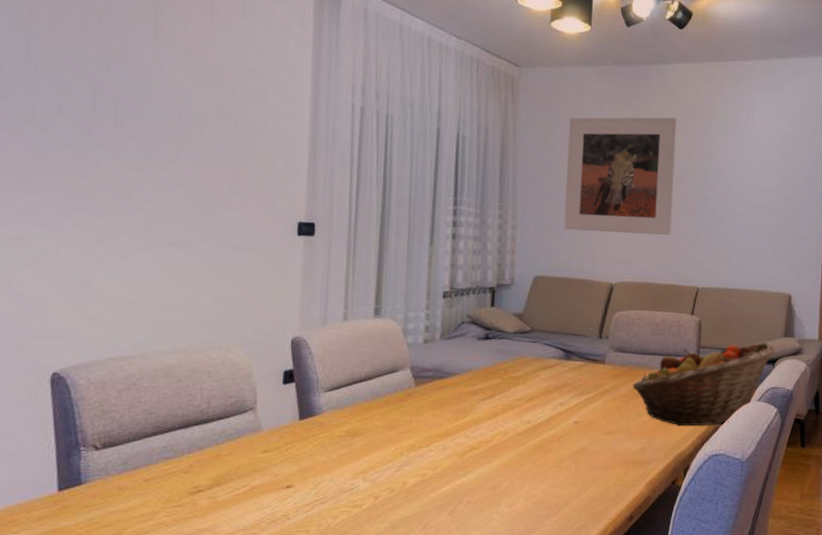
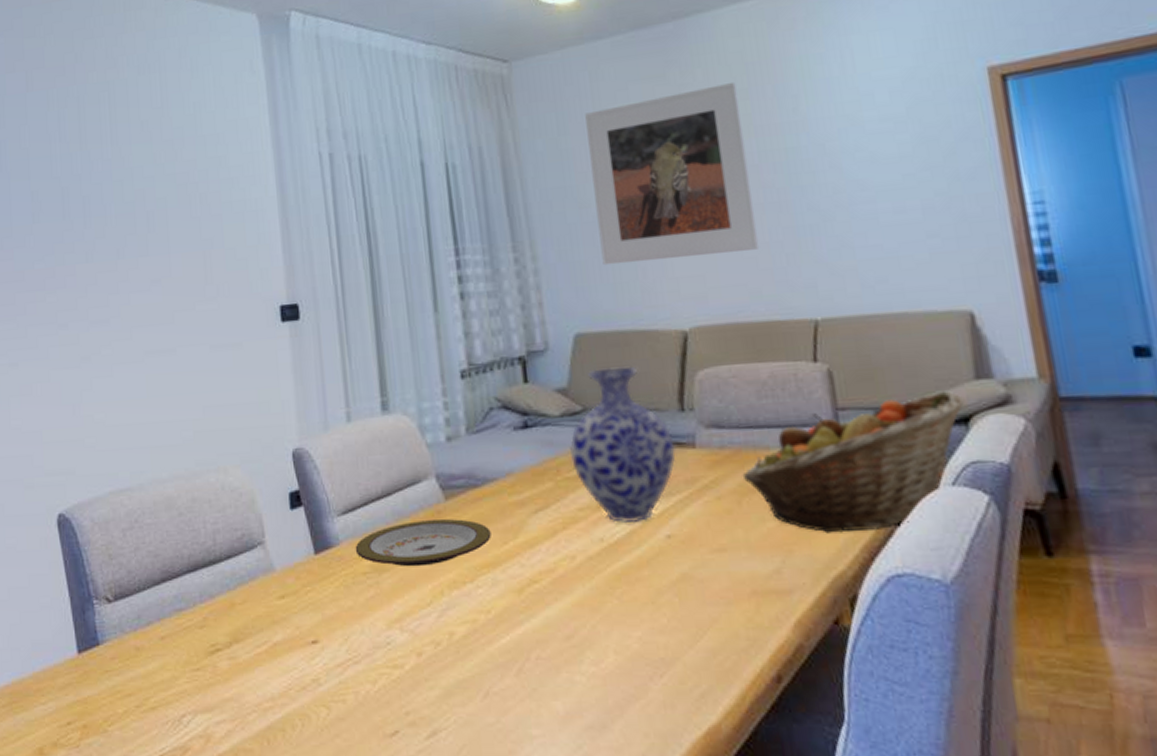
plate: none [335,400,448,434] -> present [355,519,491,567]
vase: none [516,302,591,412] -> present [569,366,677,524]

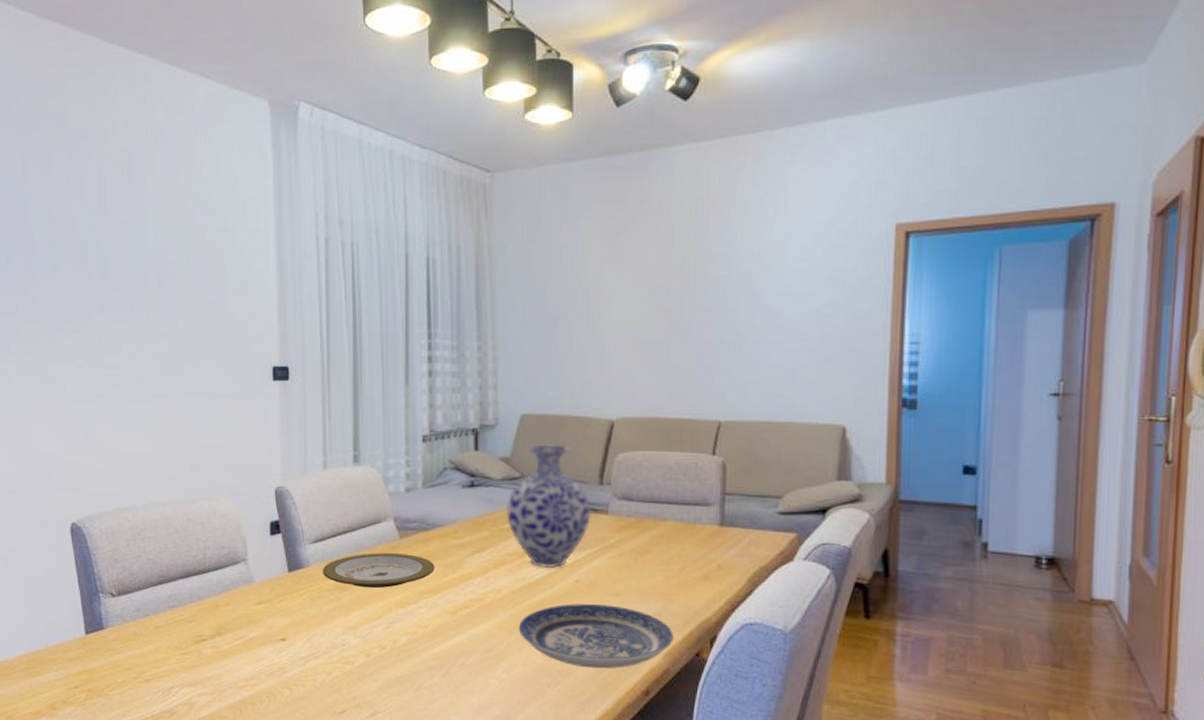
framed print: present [585,83,760,266] -> none [552,213,685,360]
plate: none [602,564,802,651] -> present [518,604,673,669]
fruit basket: present [742,390,965,534] -> none [642,487,826,590]

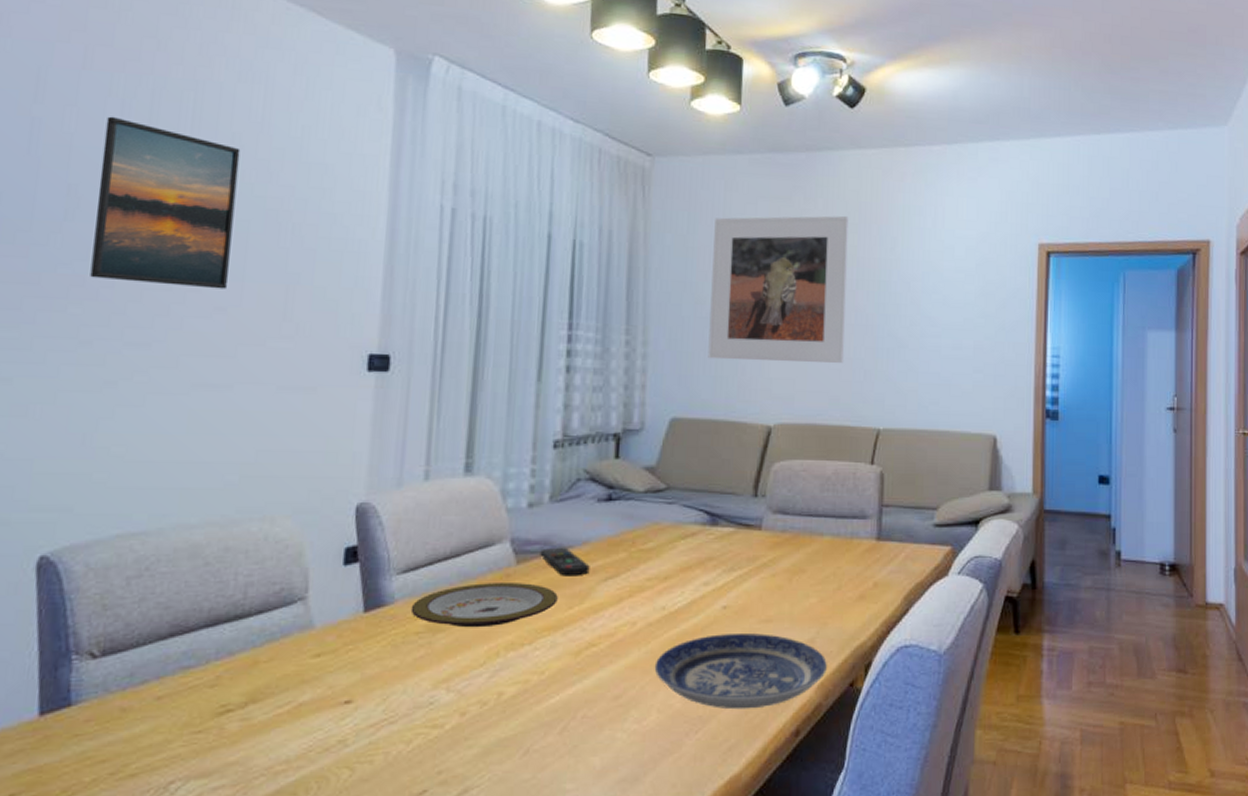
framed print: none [71,186,167,319] -> present [90,116,241,289]
remote control: none [418,525,459,550] -> present [540,547,590,576]
vase: present [505,444,591,569] -> none [647,452,744,594]
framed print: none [552,213,685,360] -> present [708,216,849,364]

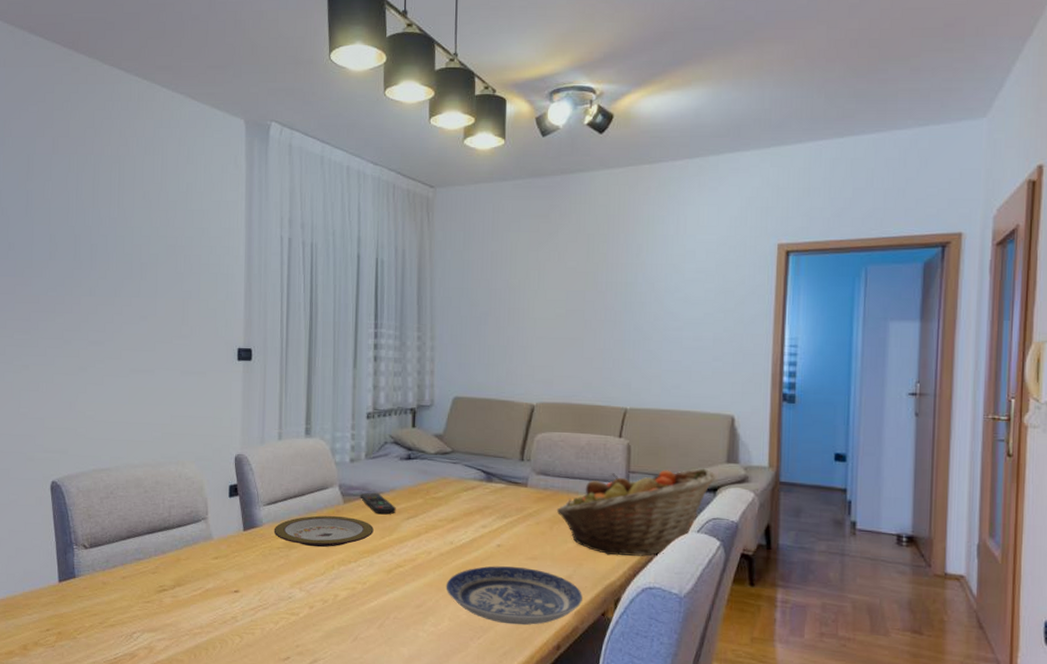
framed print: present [90,116,241,289] -> none [67,186,149,304]
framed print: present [708,216,849,364] -> none [482,228,599,354]
fruit basket: none [796,497,979,610] -> present [556,468,717,557]

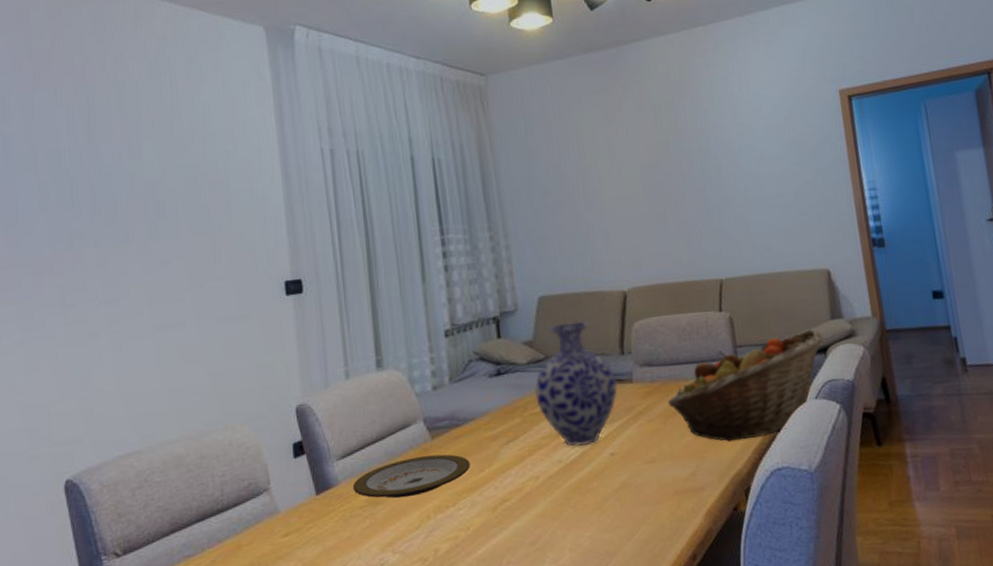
remote control: present [360,492,396,515] -> none [449,419,493,445]
vase: none [438,423,513,534] -> present [534,321,618,447]
plate: present [446,566,582,626] -> none [560,473,711,543]

